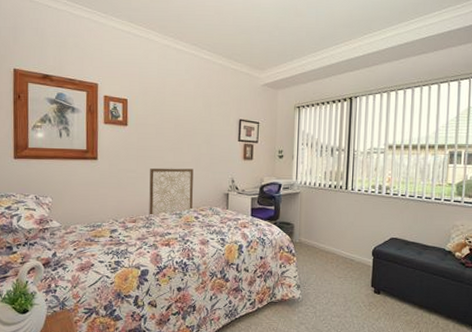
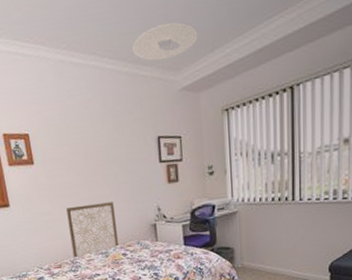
ceiling light: none [227,33,281,60] -> present [132,22,198,61]

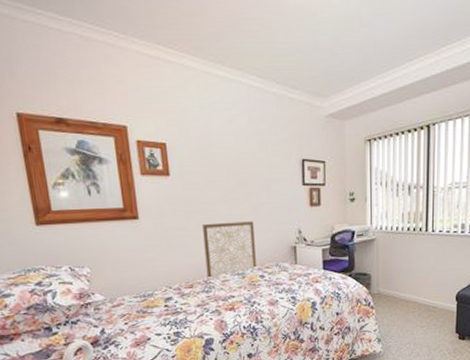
ceiling light: present [132,22,198,61] -> none [280,51,345,86]

